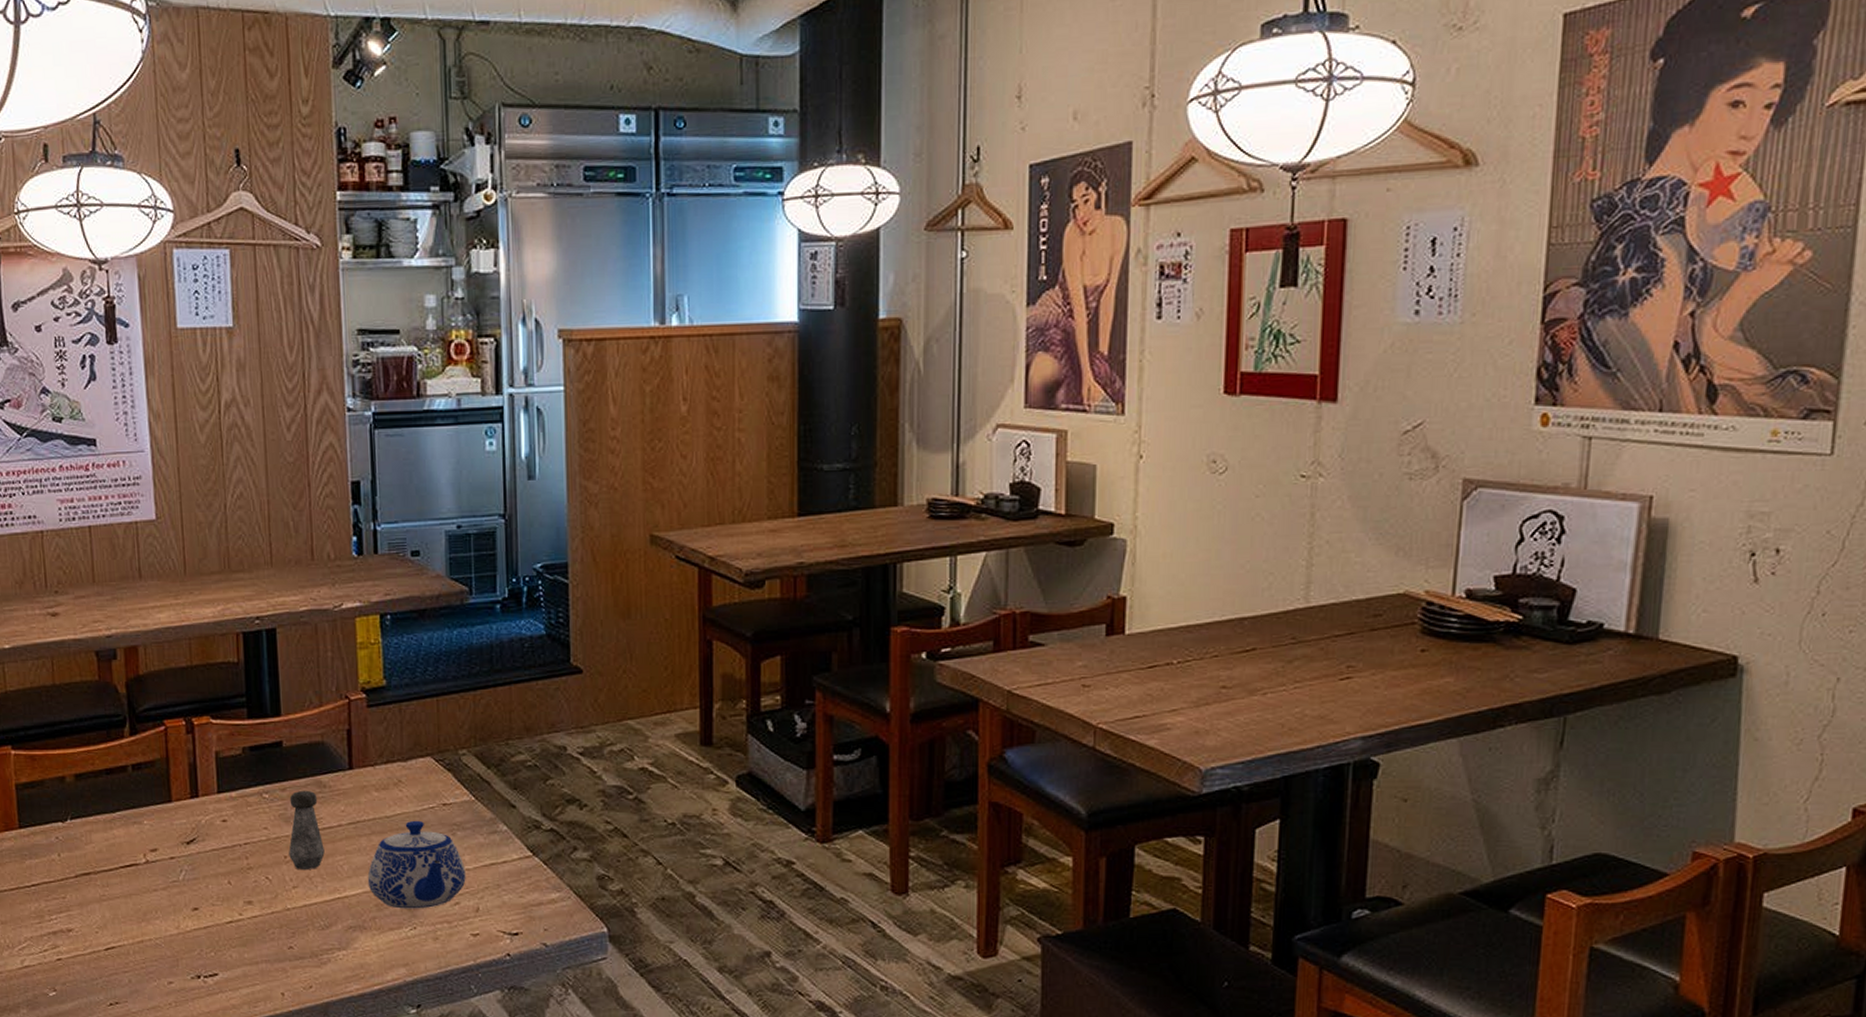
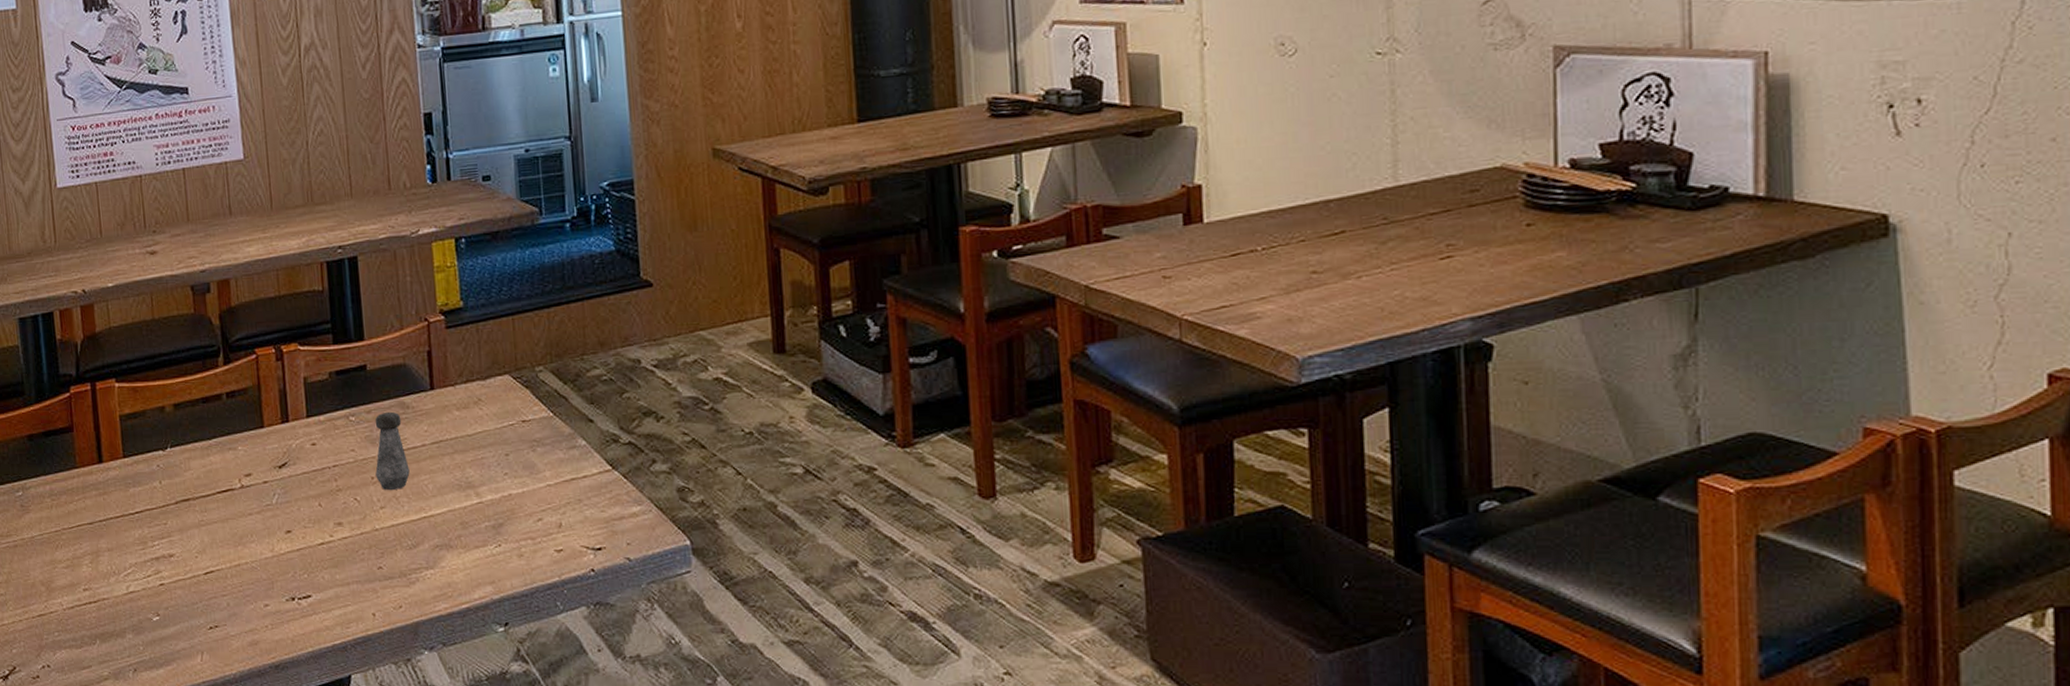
teapot: present [367,820,466,909] -> none [452,437,548,526]

